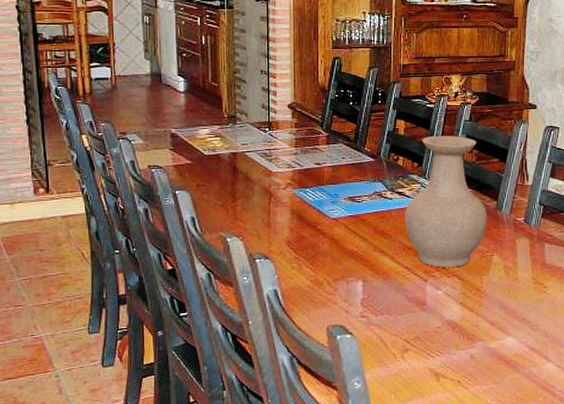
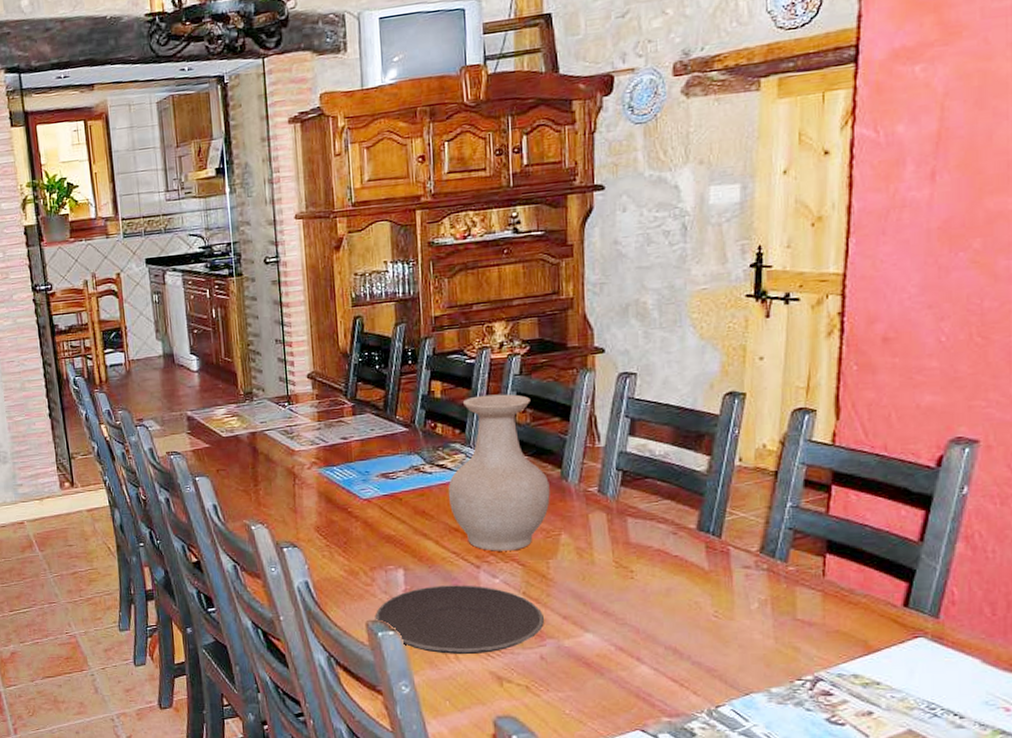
plate: none [335,295,477,355] -> present [375,585,545,655]

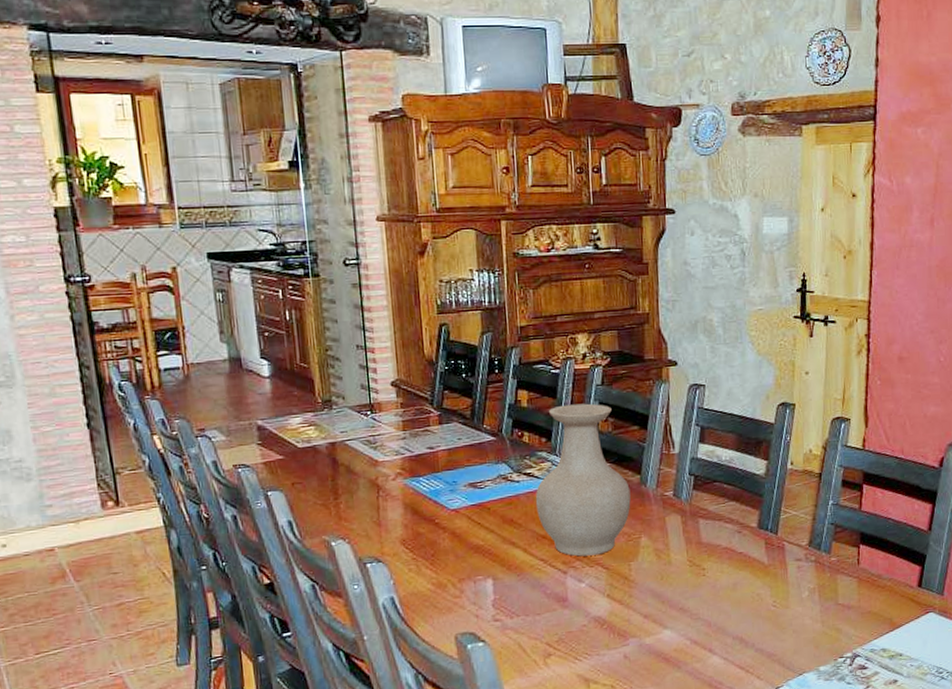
plate: present [375,585,545,655] -> none [464,591,628,661]

